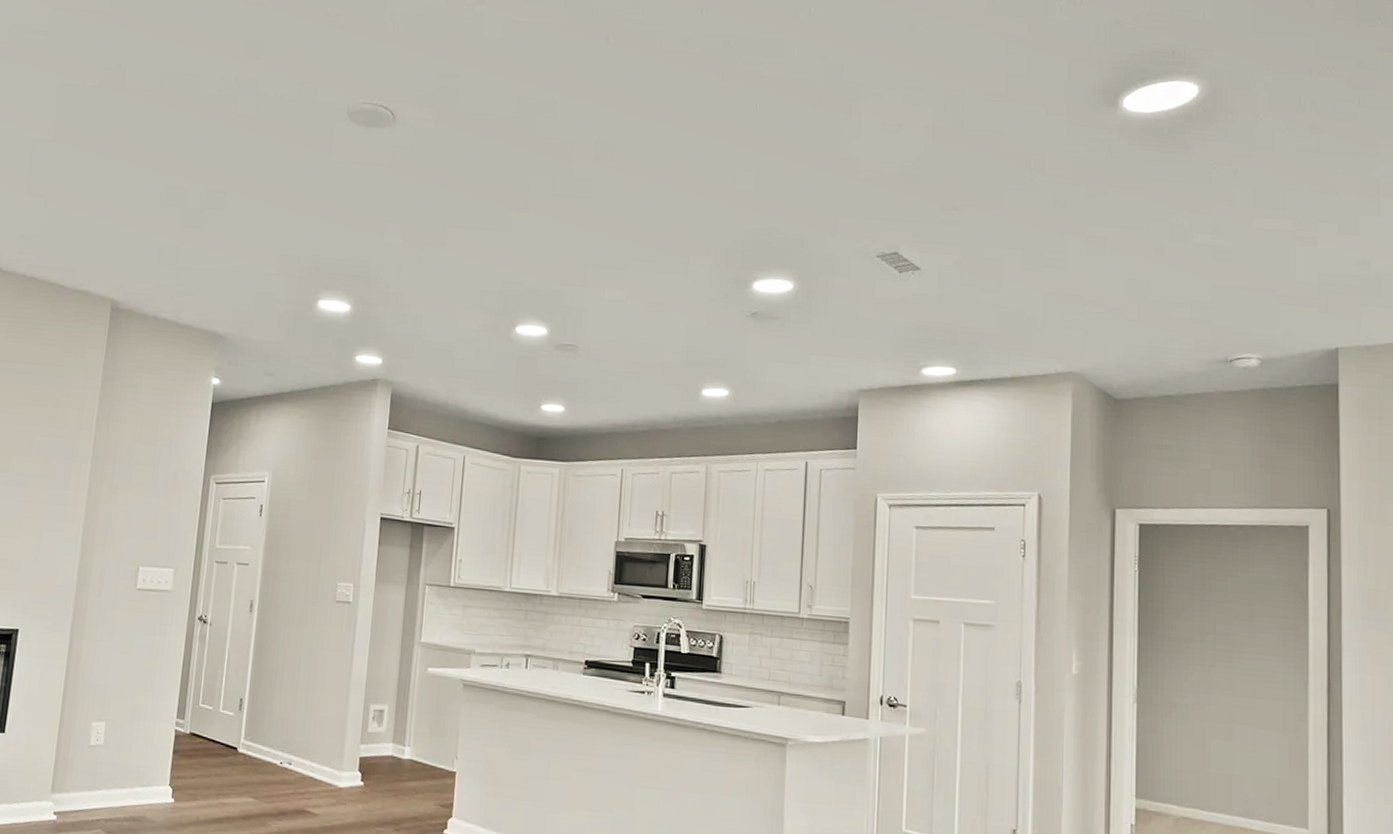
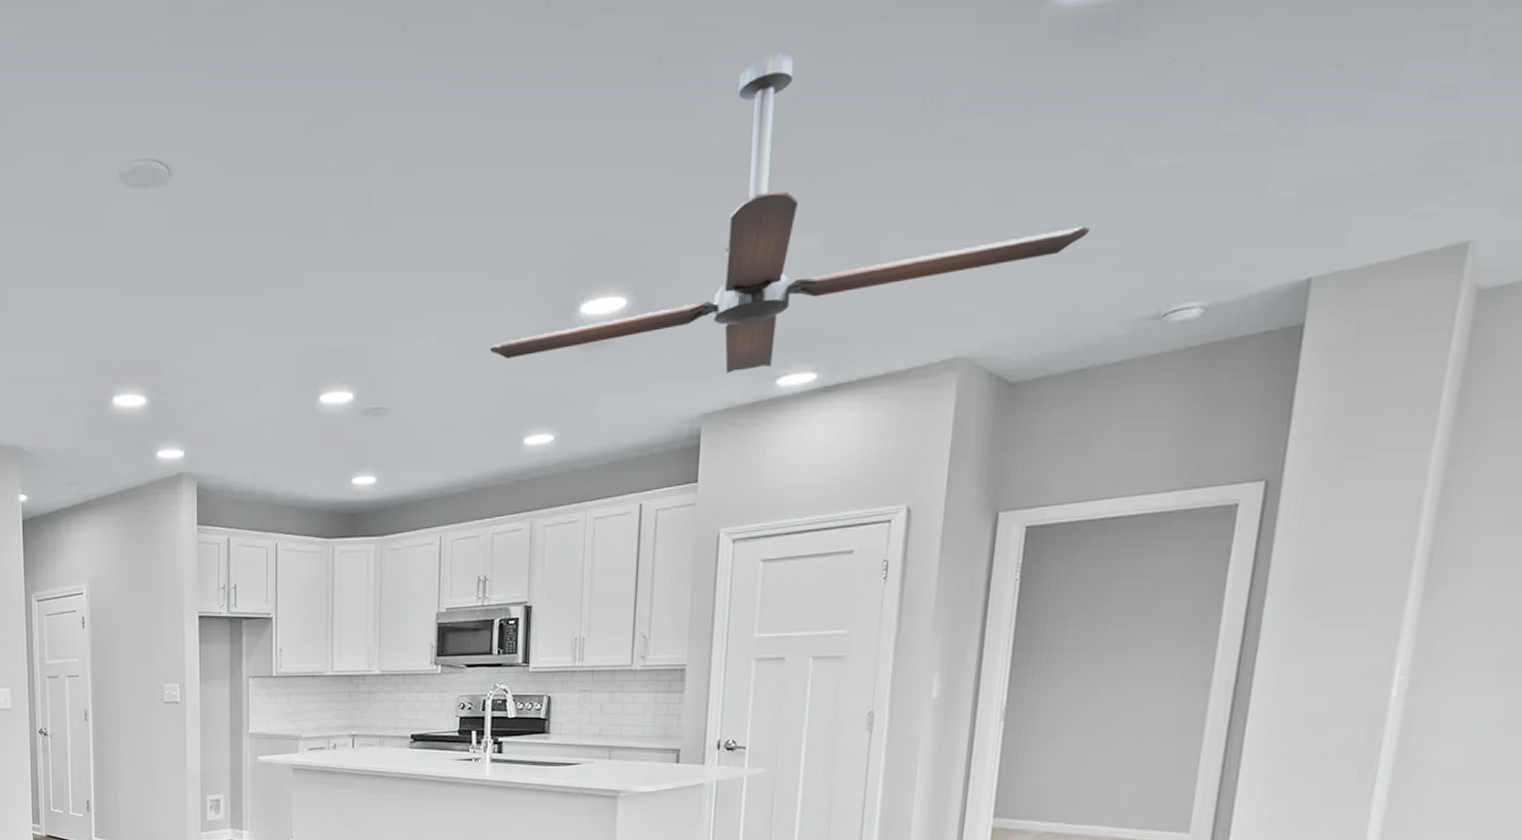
ceiling fan: none [672,111,1165,358] -> present [489,52,1089,373]

